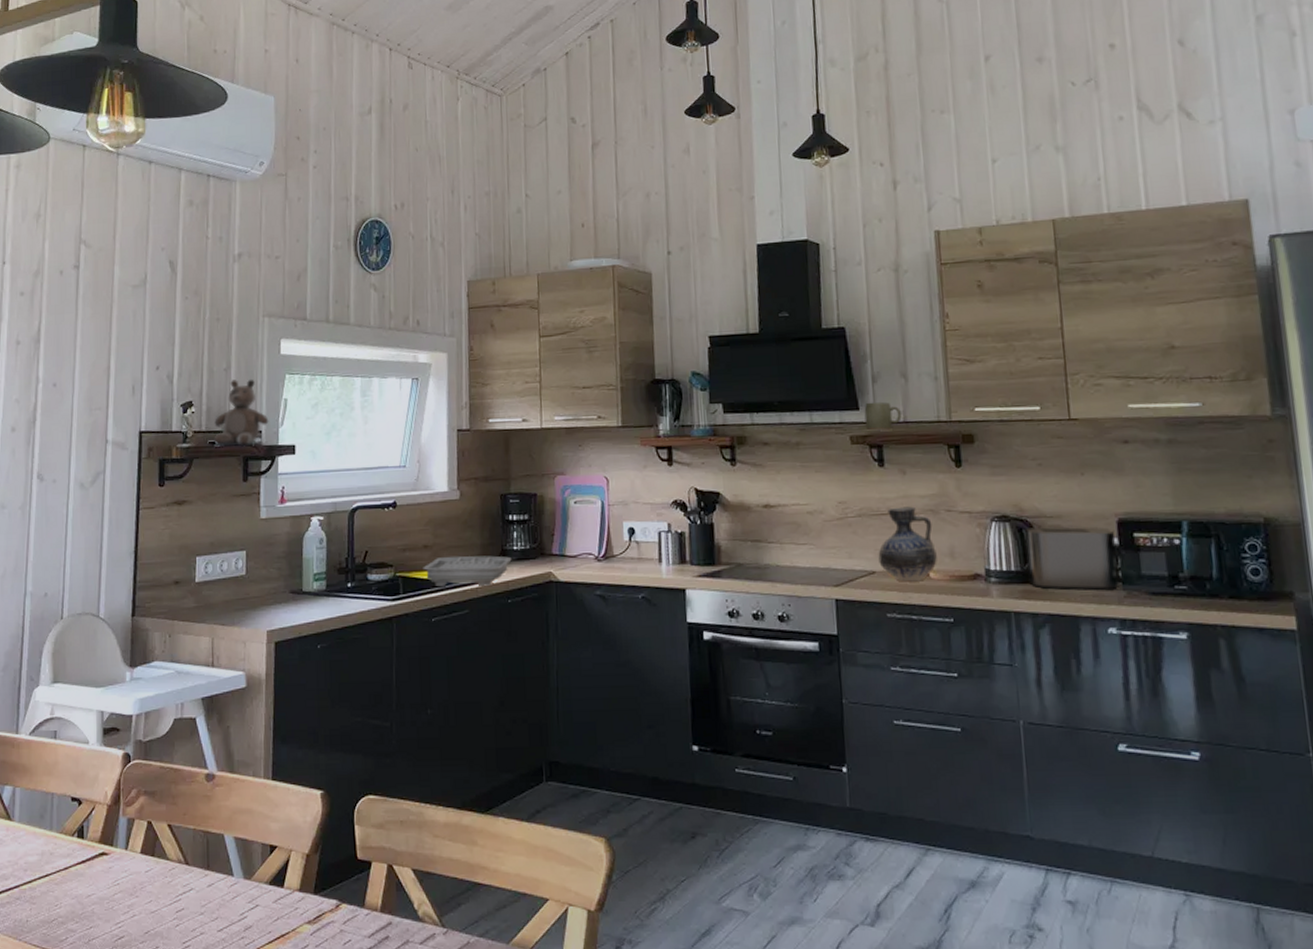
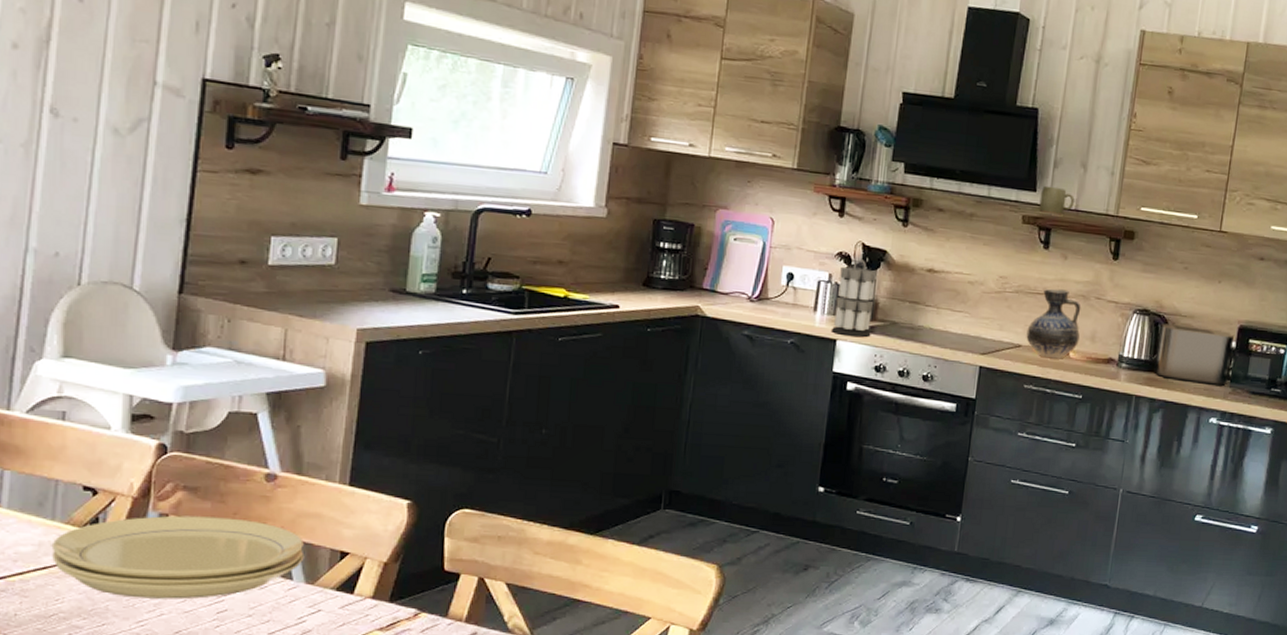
plate: none [50,818,242,900] -> present [51,515,305,599]
stuffed animal: present [214,379,269,447] -> none [305,38,381,119]
dish rack: present [423,555,512,587] -> none [554,275,657,313]
spice rack: none [678,505,719,584] -> present [832,259,878,338]

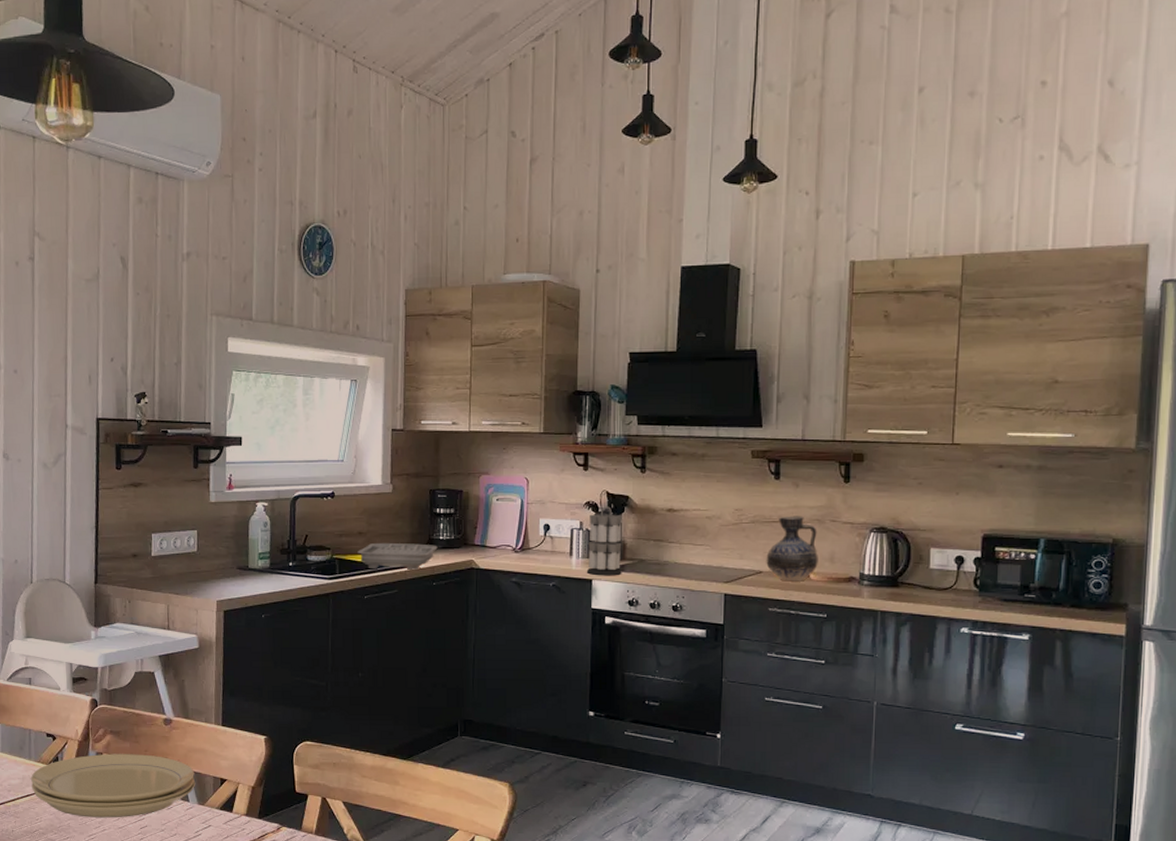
dish rack: none [554,275,657,313] -> present [357,542,438,571]
mug: present [1039,185,1074,215] -> none [766,420,800,447]
toaster: present [1153,323,1235,387] -> none [896,539,981,596]

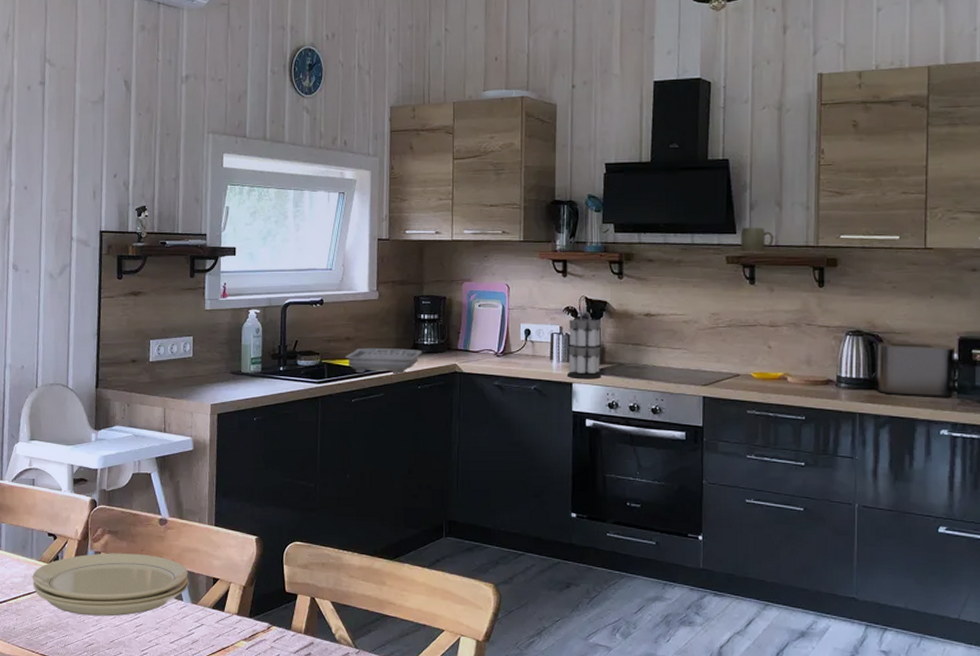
mug: none [766,420,800,447] -> present [740,227,774,252]
ceramic jug: present [766,516,818,582] -> none [743,319,795,384]
toaster: none [896,539,981,596] -> present [873,342,959,398]

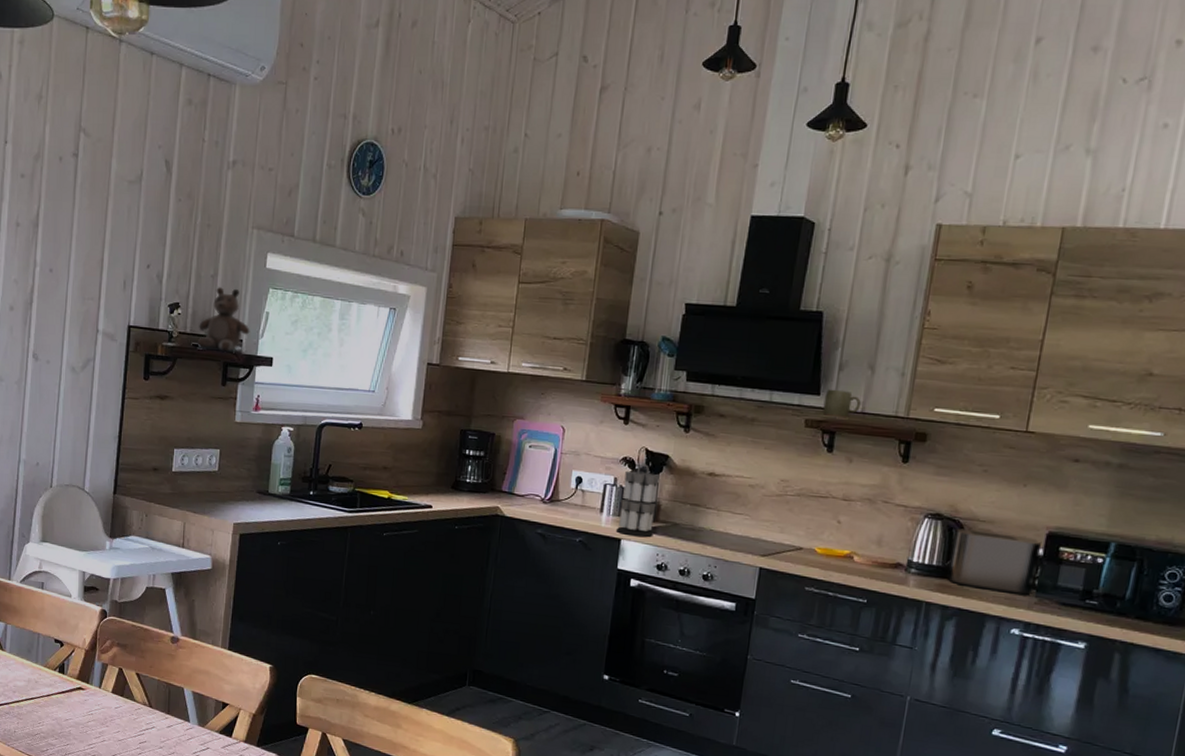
plate: present [32,553,189,616] -> none [35,665,198,731]
stuffed animal: none [165,188,213,247] -> present [197,287,250,353]
dish rack: present [345,347,422,375] -> none [380,479,464,512]

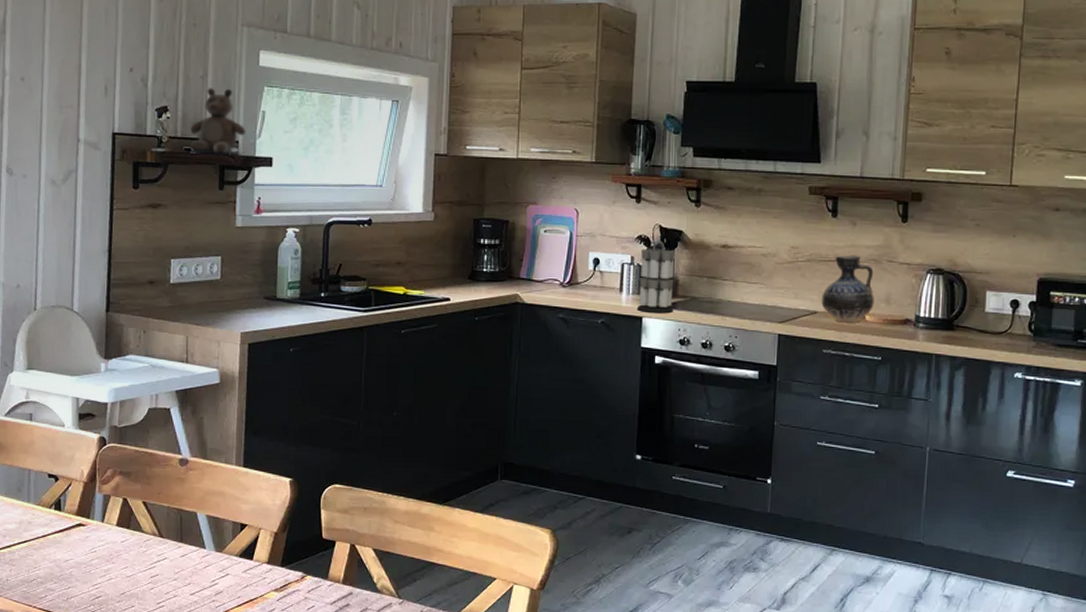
ceramic jug: none [808,492,867,563] -> present [821,255,874,323]
mug: present [822,389,861,418] -> none [824,156,859,183]
toaster: present [945,528,1042,596] -> none [951,281,1035,341]

